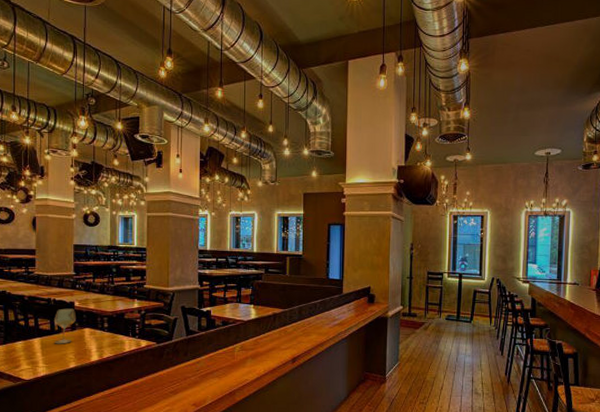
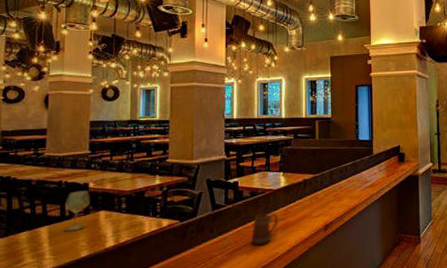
beer mug: none [222,341,248,372] -> present [250,212,278,246]

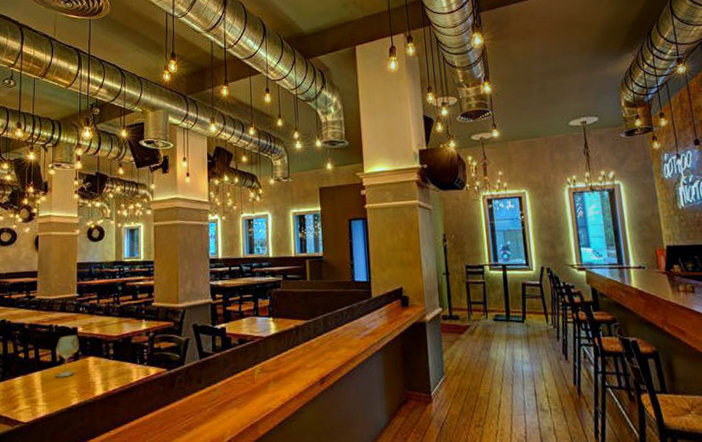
beer mug: present [250,212,278,246] -> none [241,361,270,399]

